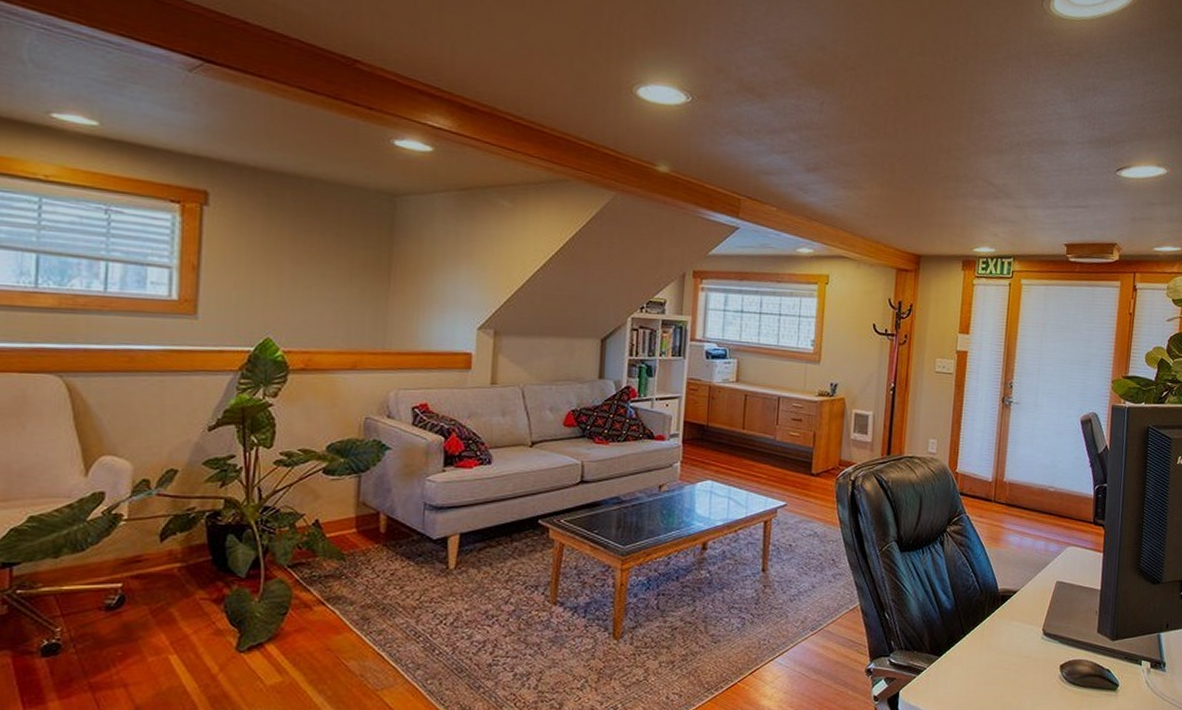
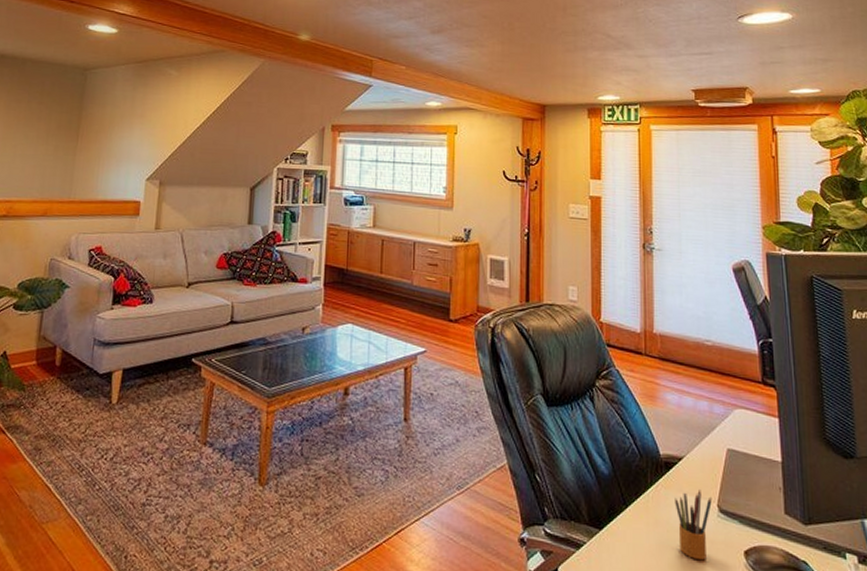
pencil box: none [1006,617,1038,676] -> present [674,490,712,561]

